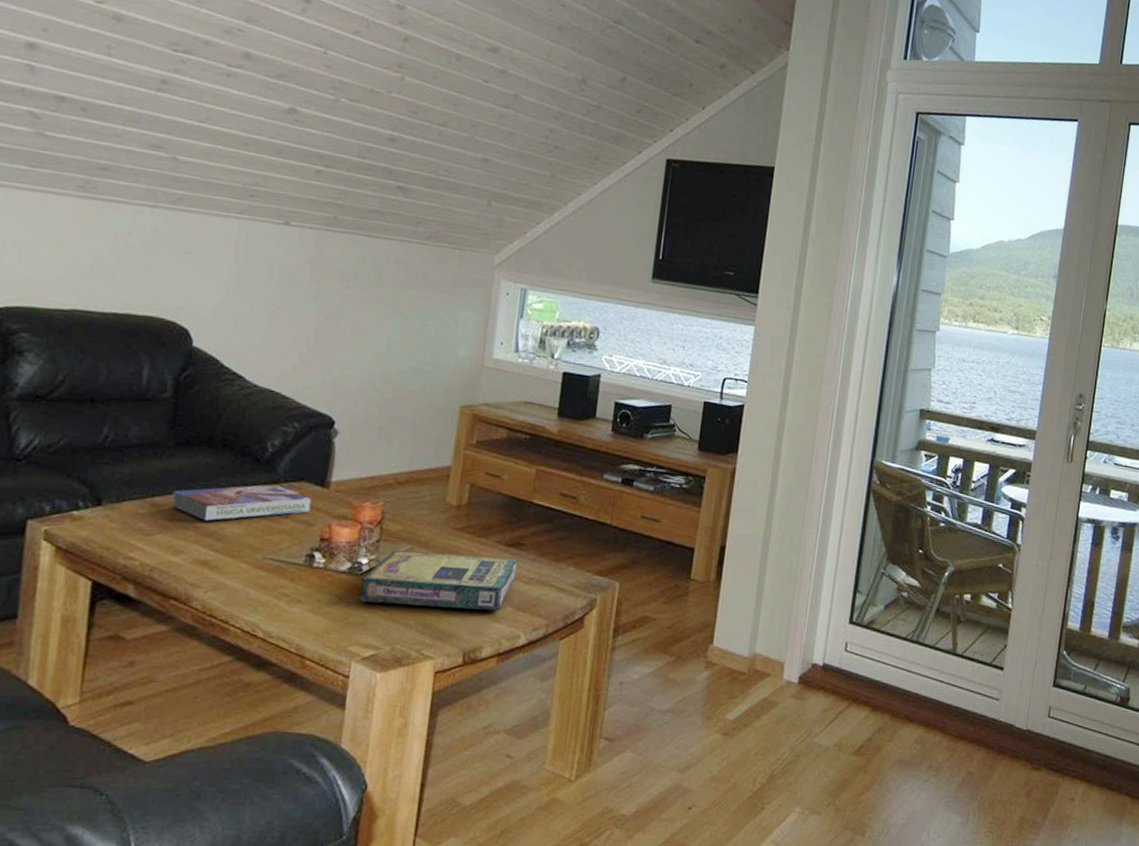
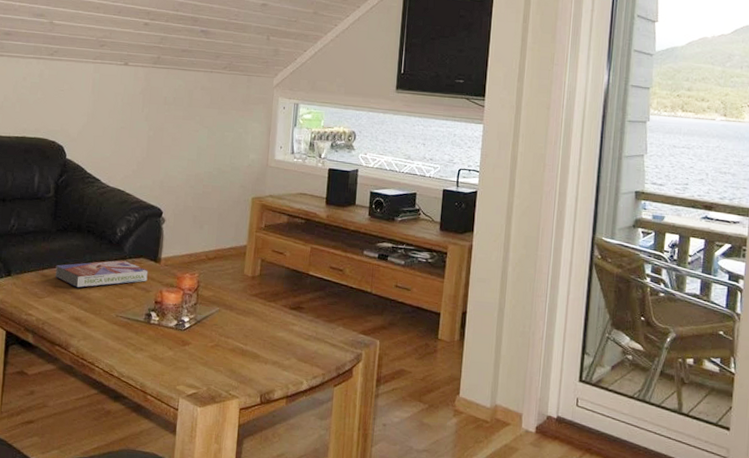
video game box: present [360,550,517,611] -> none [184,311,299,361]

